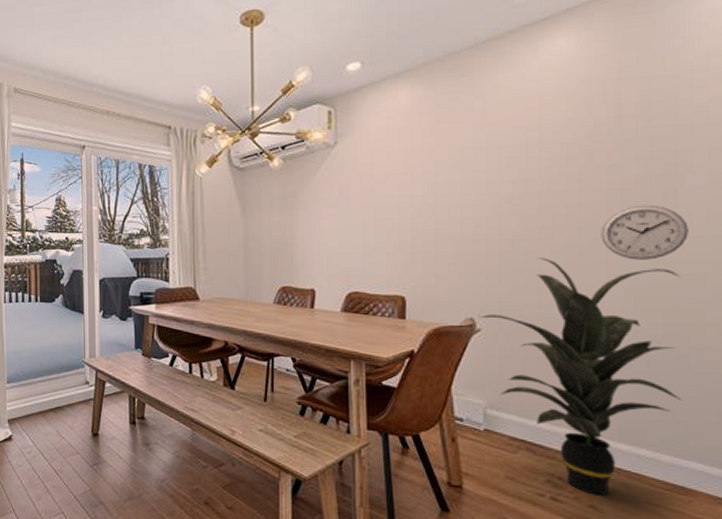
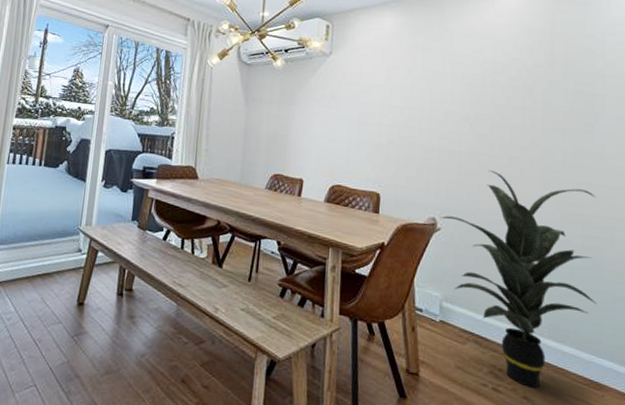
wall clock: present [601,204,688,260] -> none [537,134,602,181]

